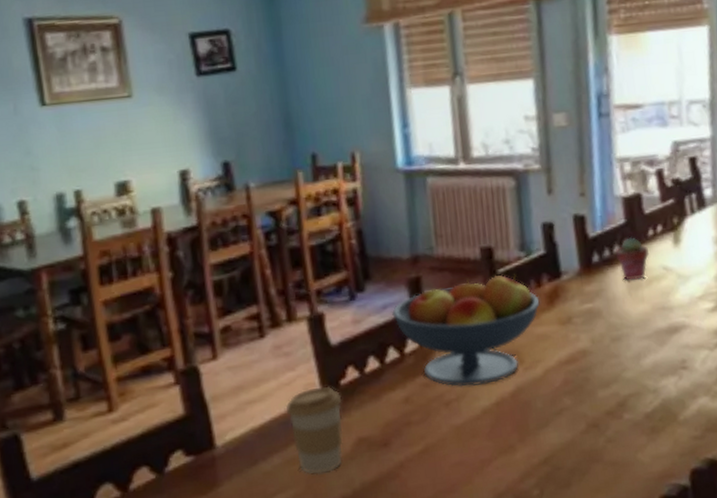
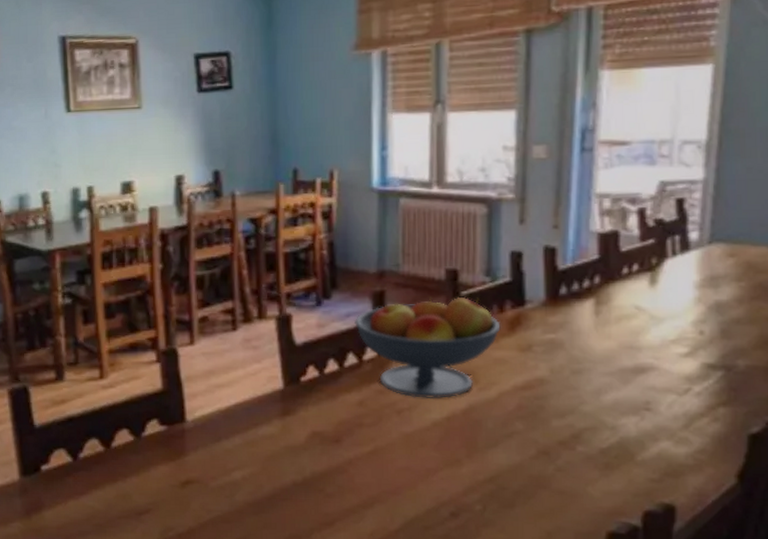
coffee cup: present [285,386,343,474] -> none [249,380,301,458]
potted succulent: present [615,237,649,281] -> none [584,273,621,316]

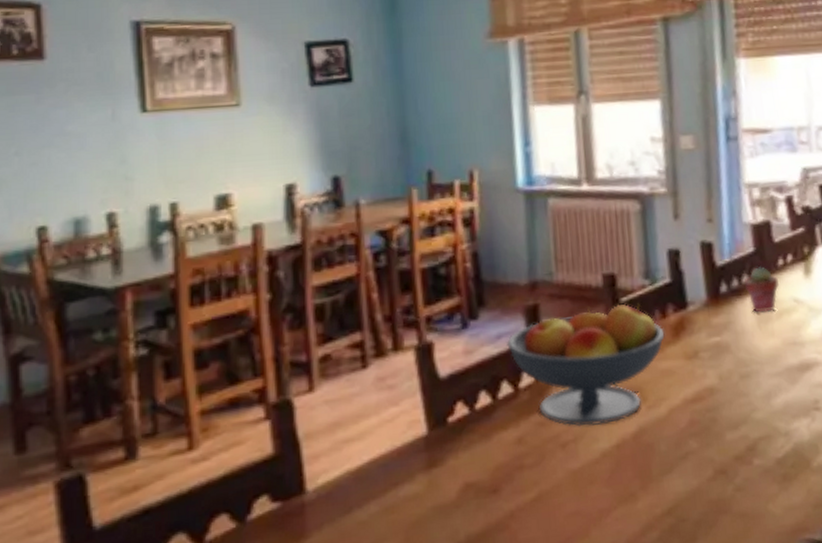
potted succulent: none [584,273,621,316] -> present [744,266,779,313]

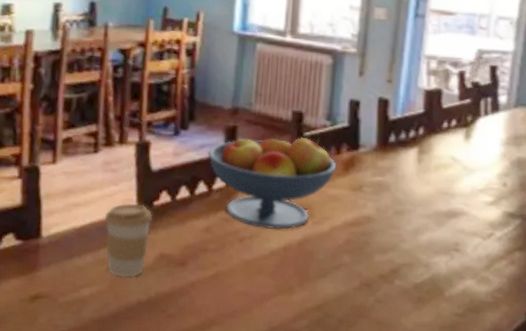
coffee cup: none [386,423,449,524] -> present [104,203,153,278]
potted succulent: present [744,266,779,313] -> none [410,126,441,164]

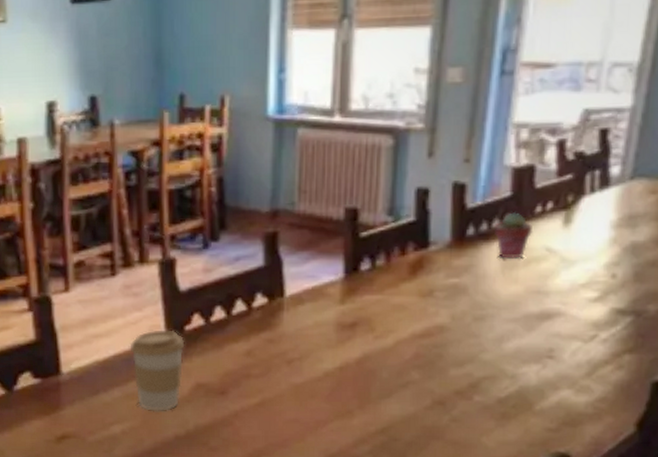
fruit bowl: present [207,135,337,230] -> none [244,238,401,347]
potted succulent: none [410,126,441,164] -> present [494,212,532,259]

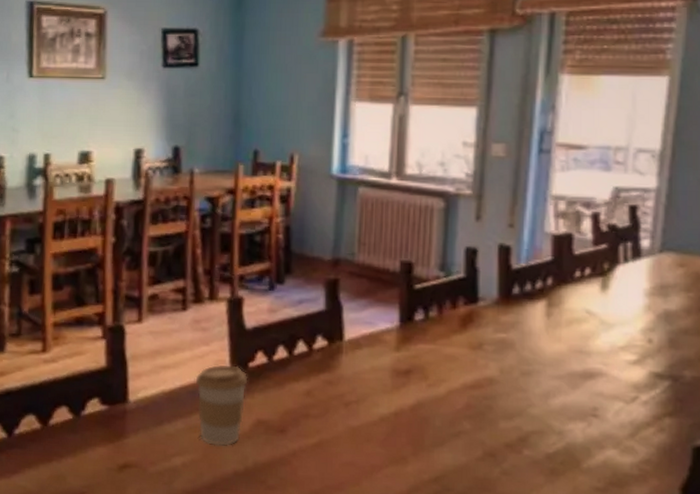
potted succulent: present [494,212,532,259] -> none [537,275,572,319]

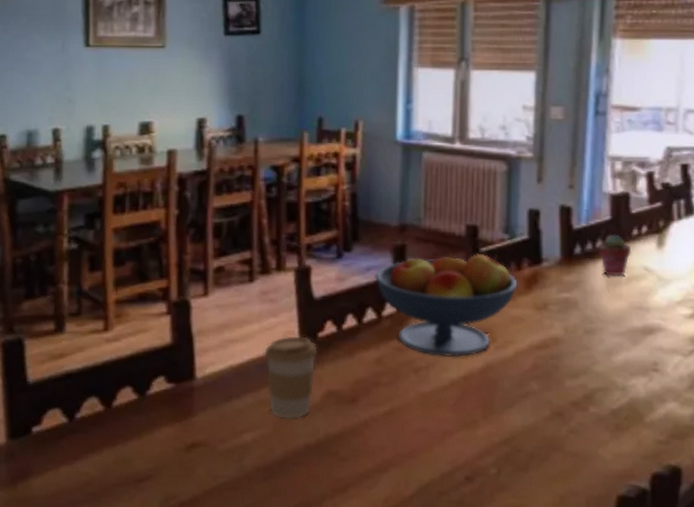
fruit bowl: none [306,288,453,393] -> present [375,252,518,357]
potted succulent: none [537,275,572,319] -> present [597,234,631,276]

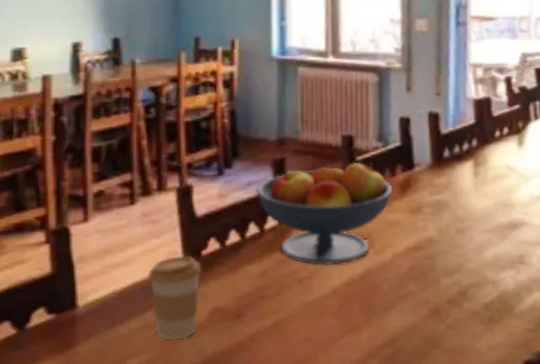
potted succulent: present [597,234,631,276] -> none [464,137,495,177]

